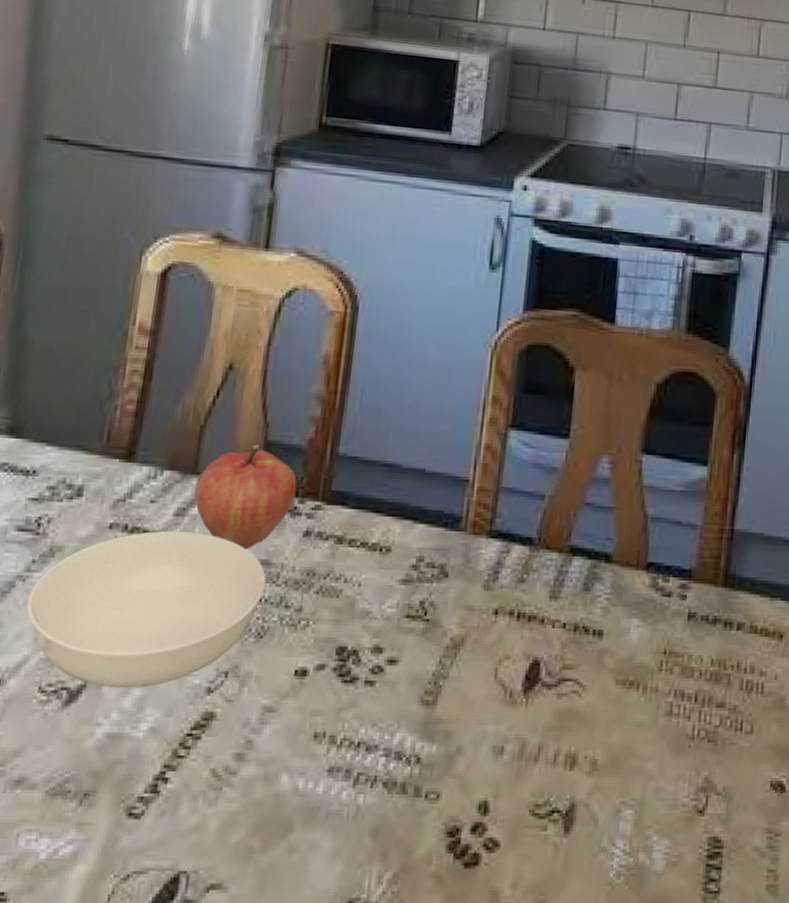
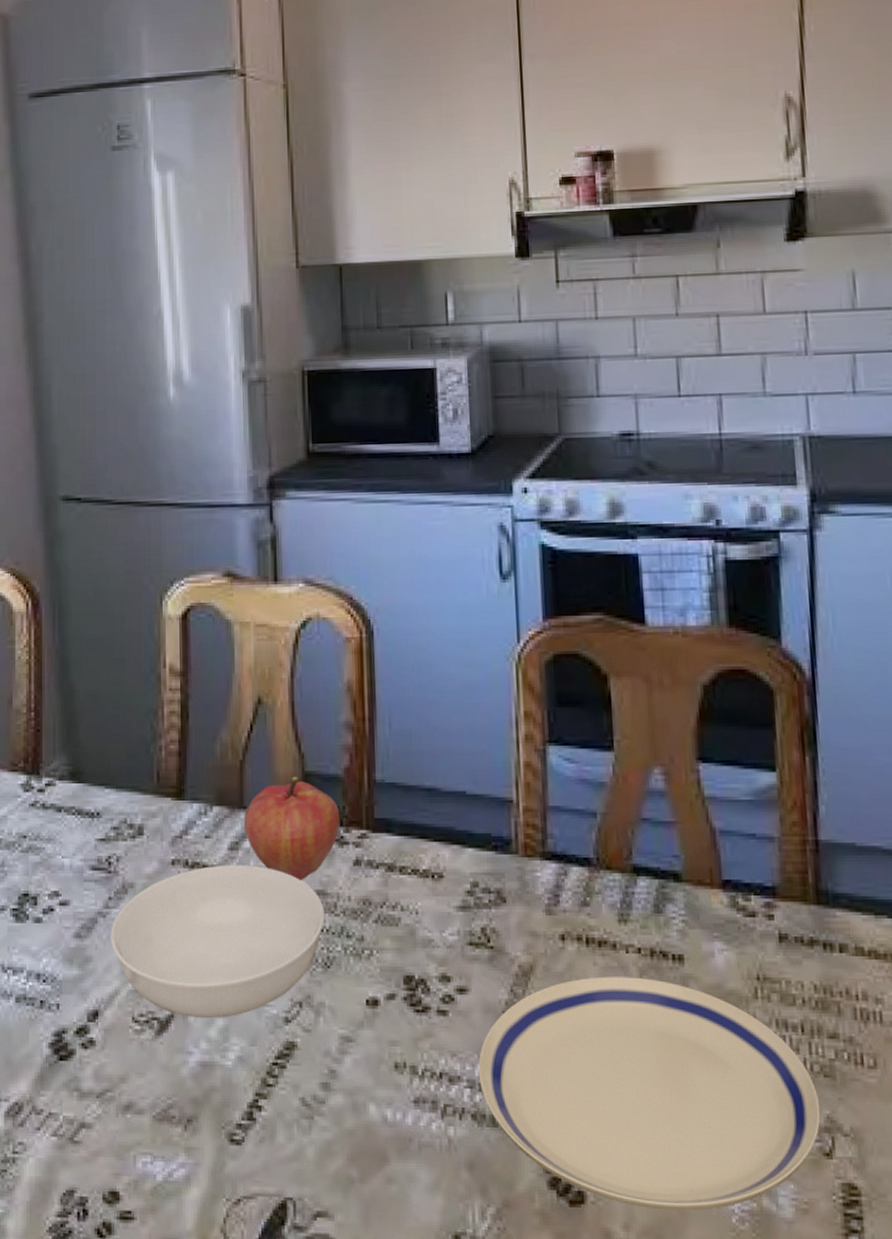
plate: none [396,649,701,868] -> present [478,976,821,1211]

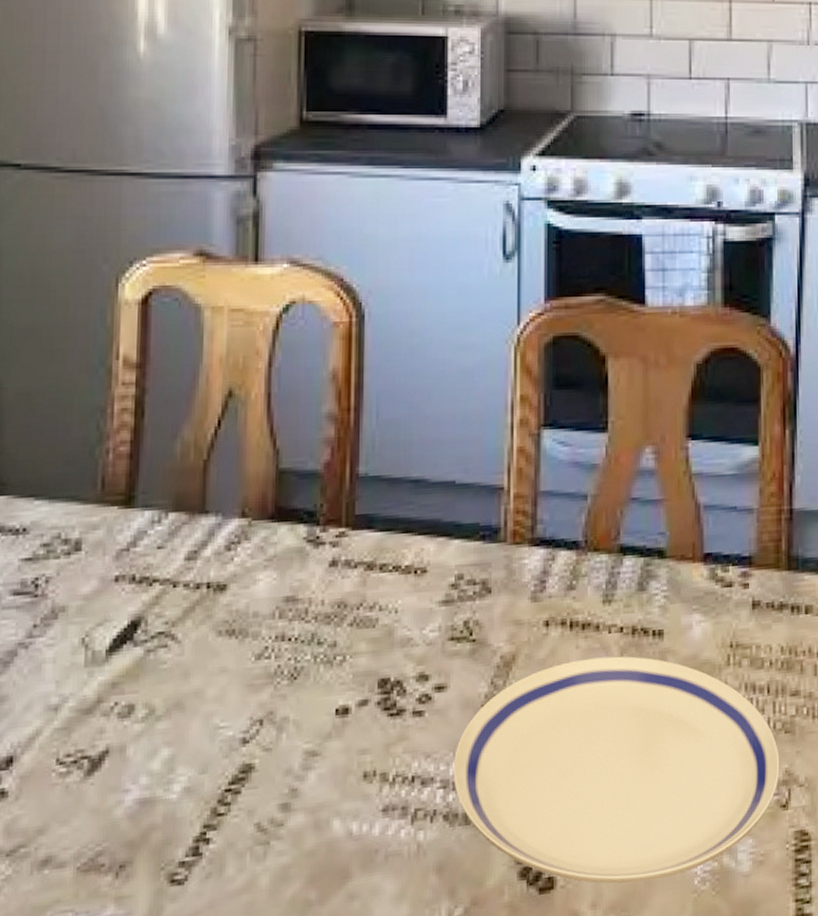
bowl: present [110,865,325,1019] -> none [33,575,294,751]
fruit: present [244,776,340,880] -> none [205,474,317,587]

